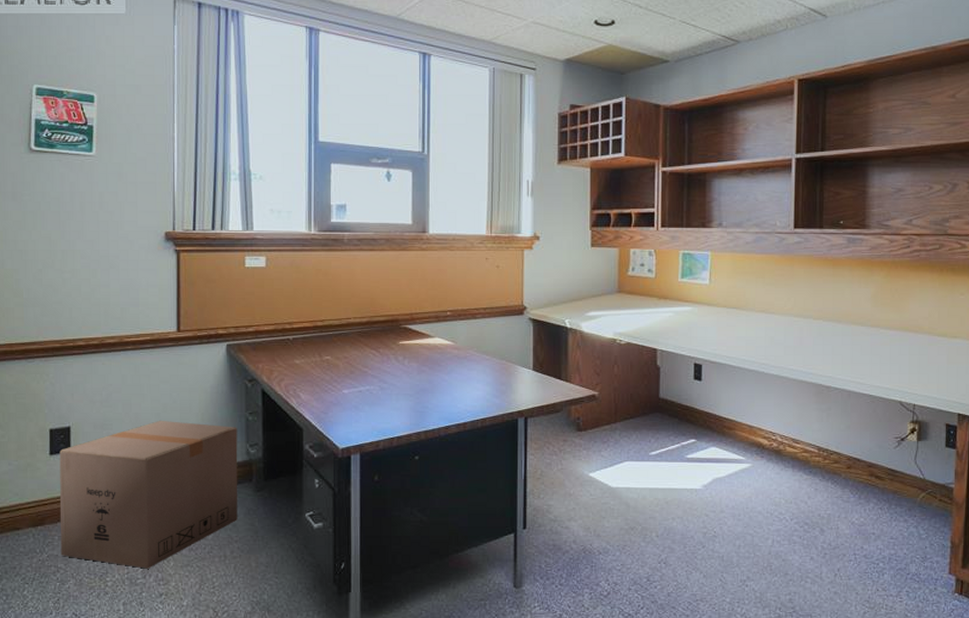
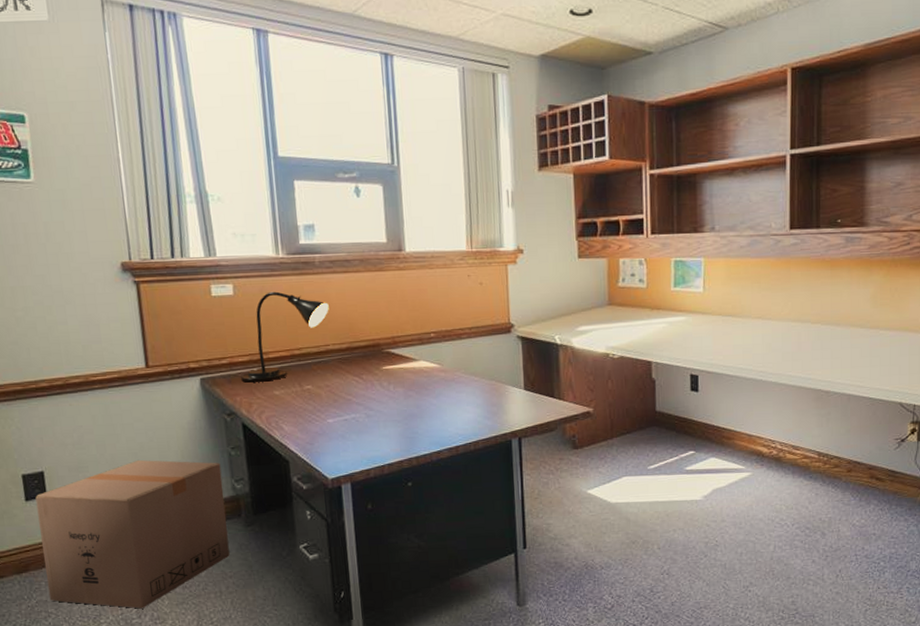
desk lamp: none [265,265,353,351] -> present [241,291,329,383]

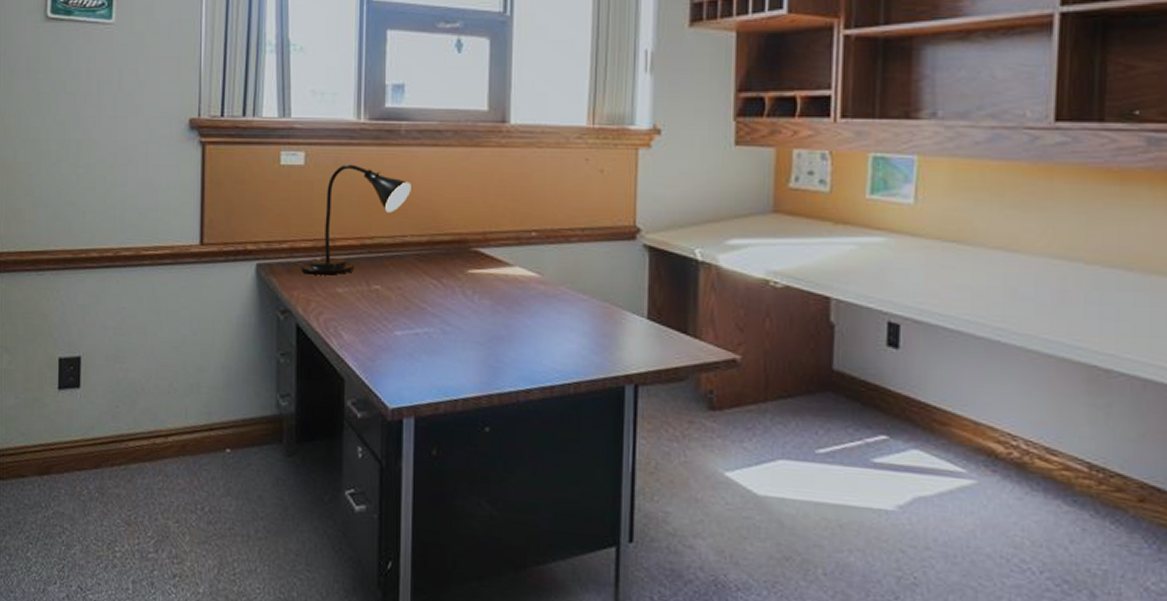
cardboard box: present [35,459,230,609] -> none [67,355,266,542]

